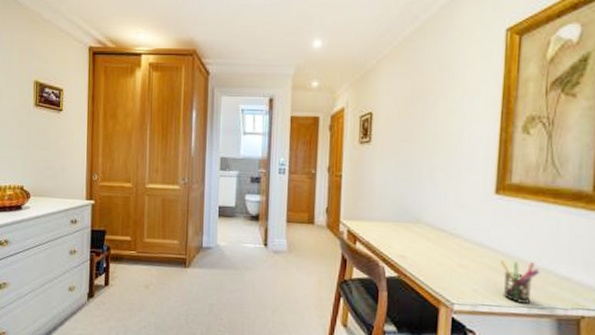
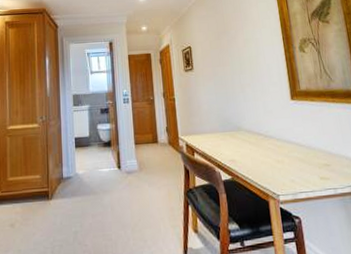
pen holder: present [500,260,540,305] -> none [305,150,336,187]

